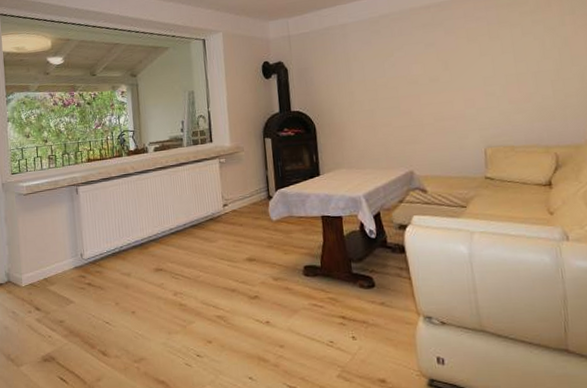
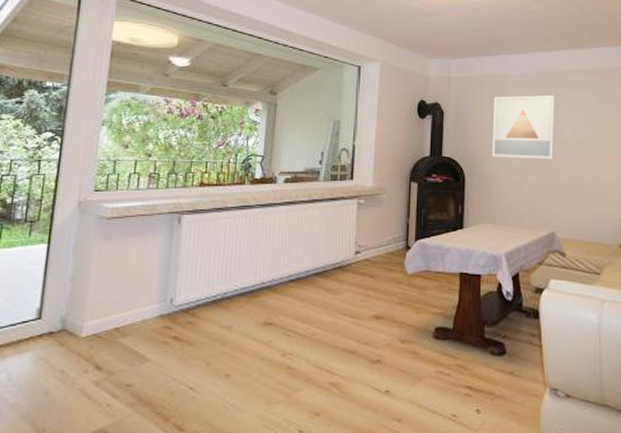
wall art: none [335,35,405,106] -> present [491,94,555,160]

